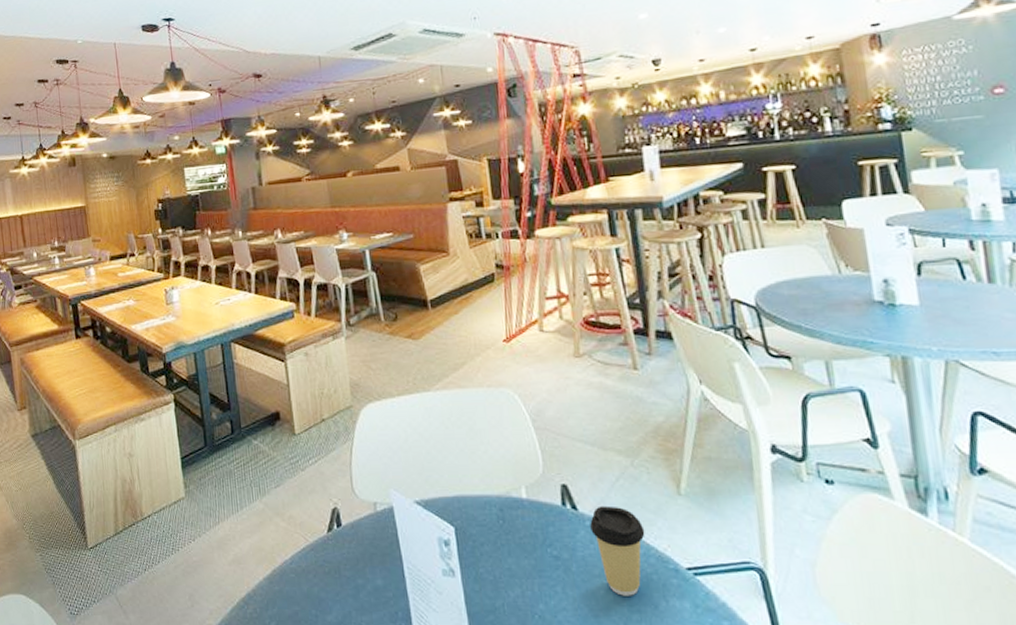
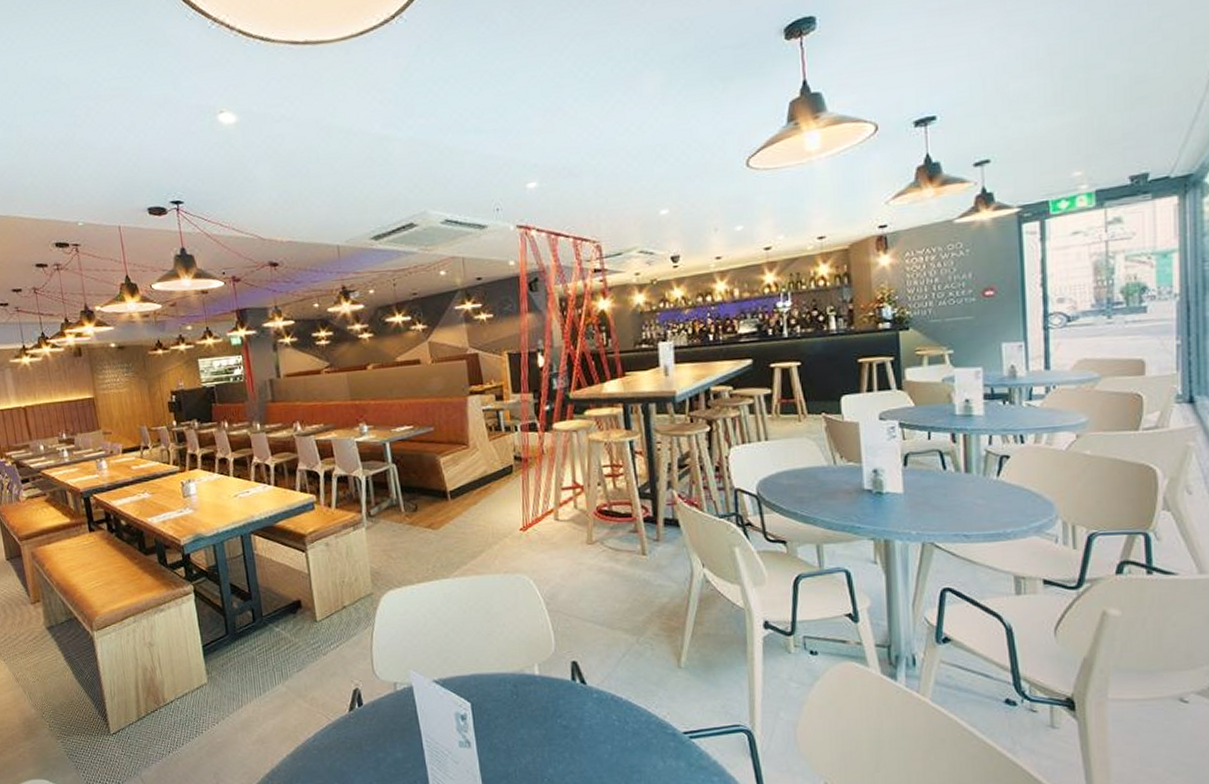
coffee cup: present [590,506,645,596] -> none [597,679,647,759]

